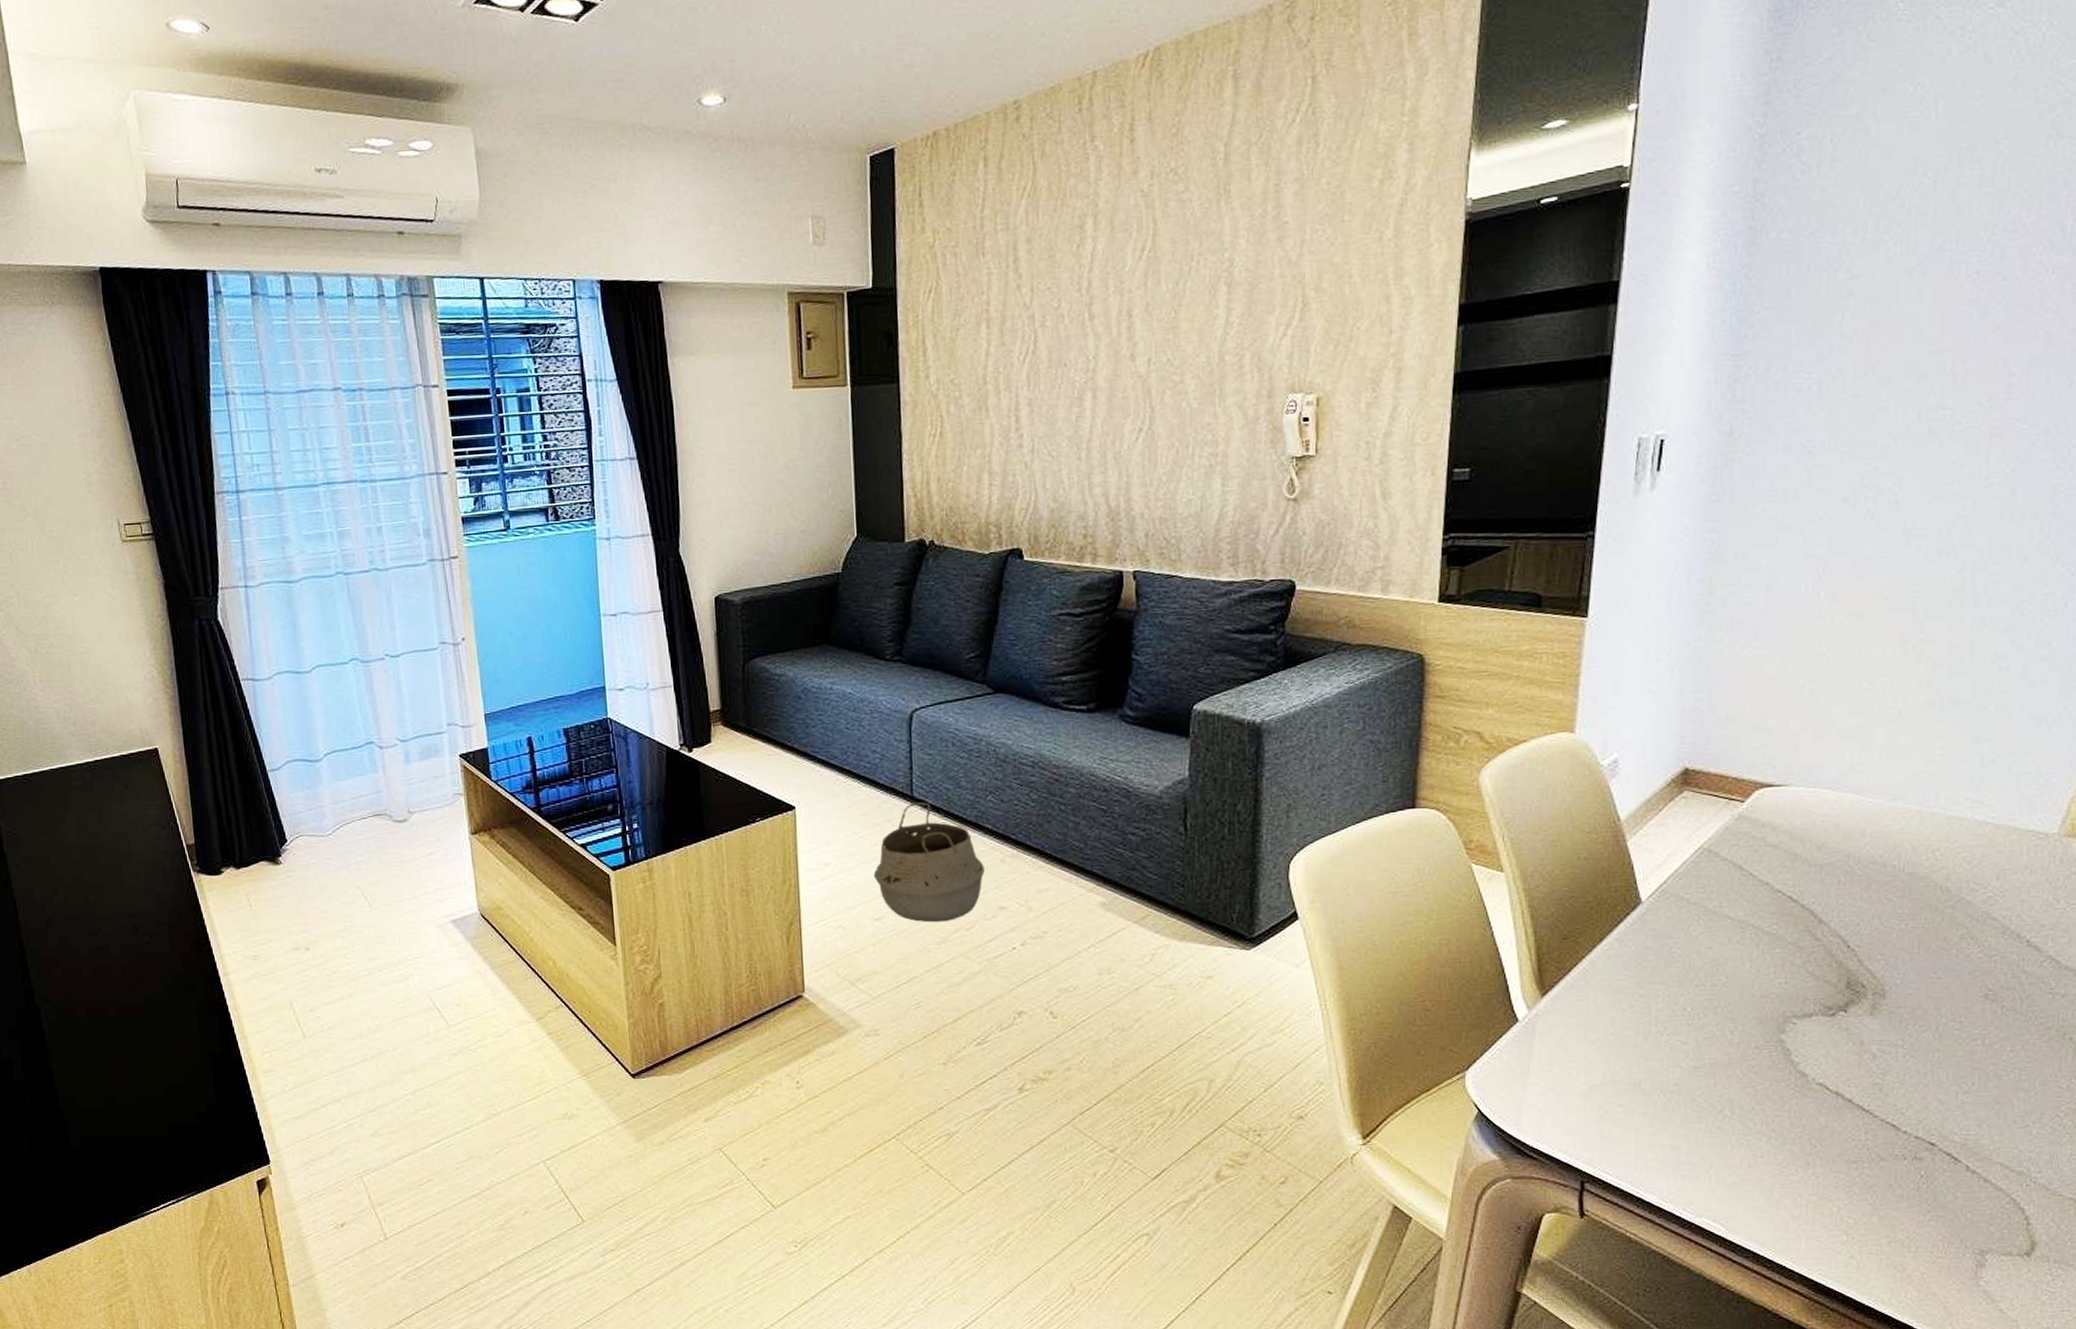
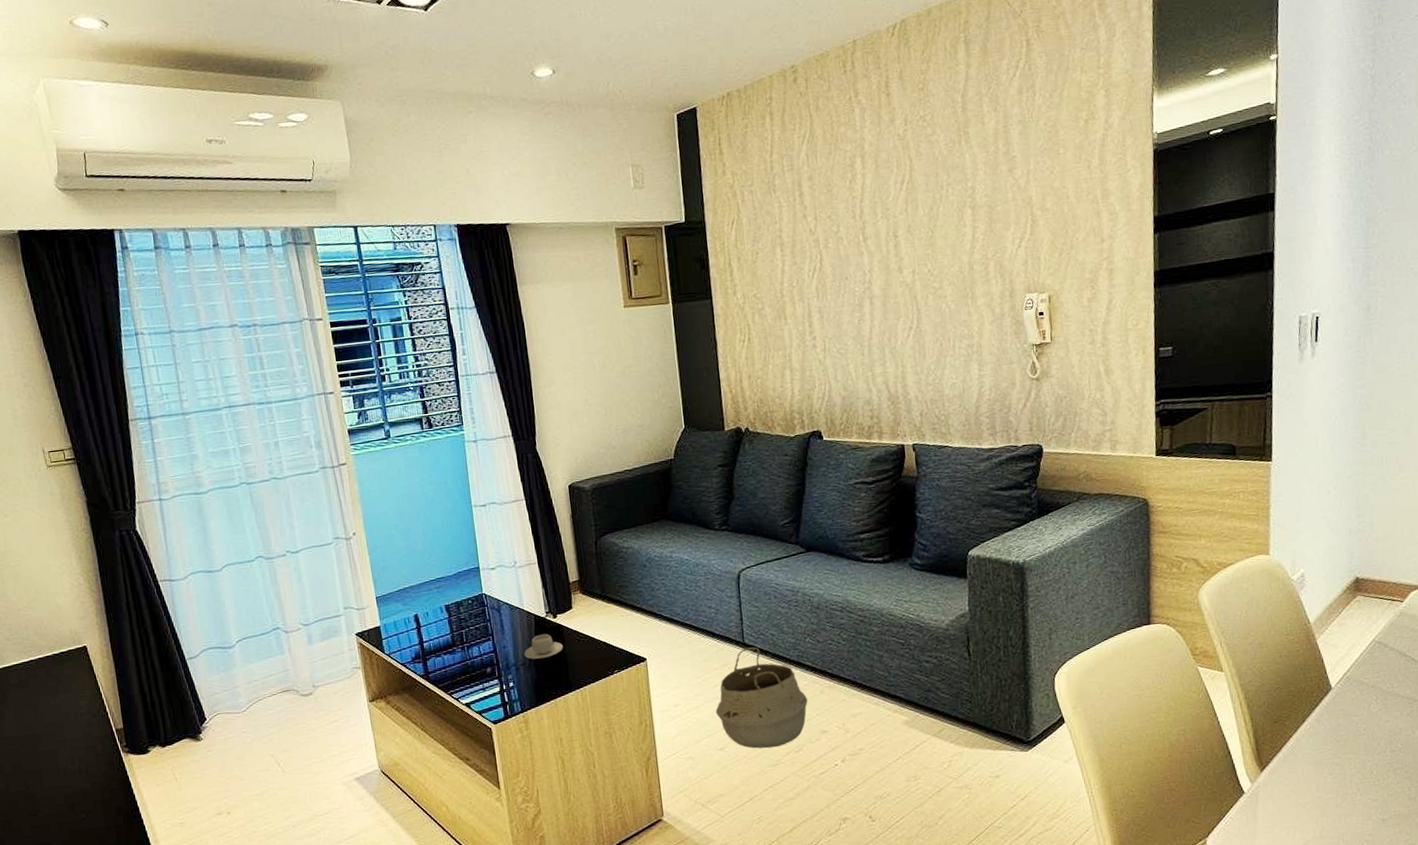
teacup: none [652,769,698,799] -> present [524,633,563,660]

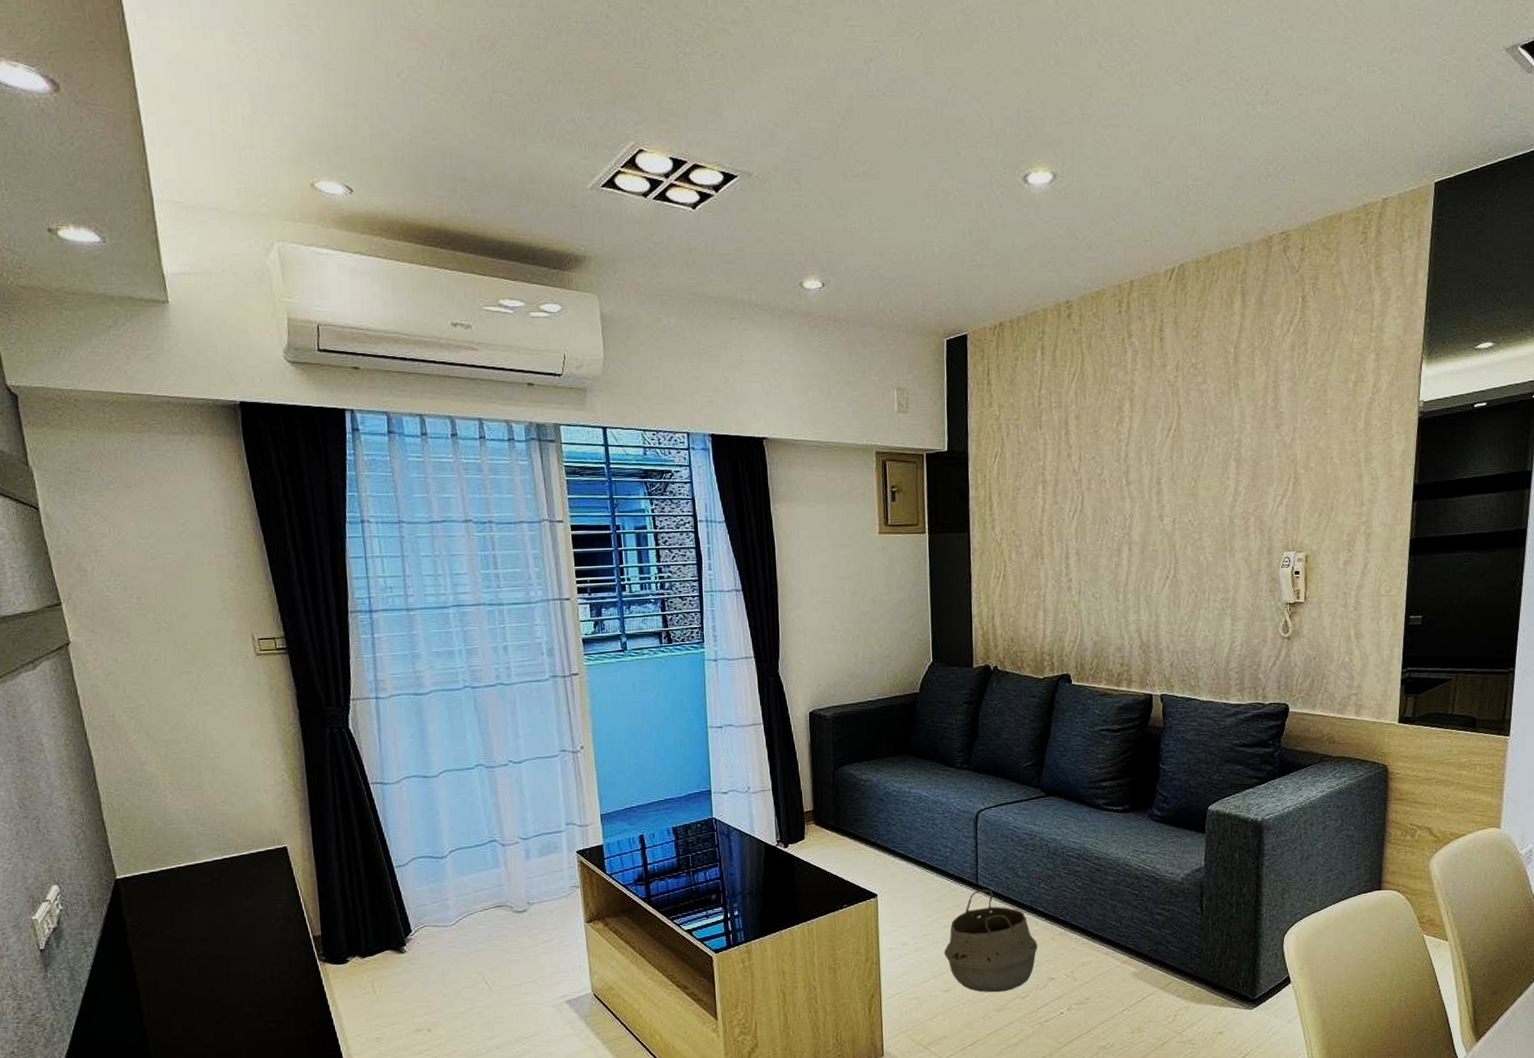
teacup: present [524,633,563,660] -> none [751,863,792,889]

